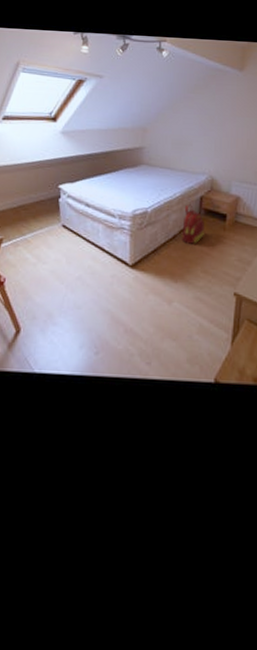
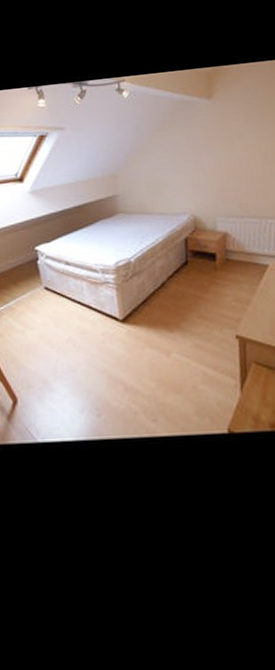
backpack: present [180,204,204,244] -> none [169,248,195,290]

